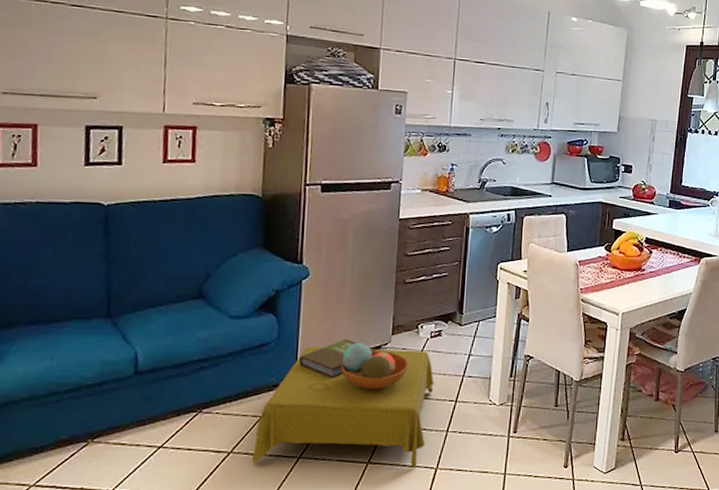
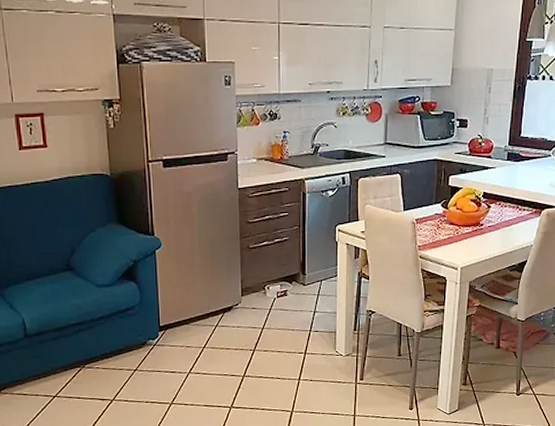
side table: present [252,339,434,469] -> none [131,301,284,412]

